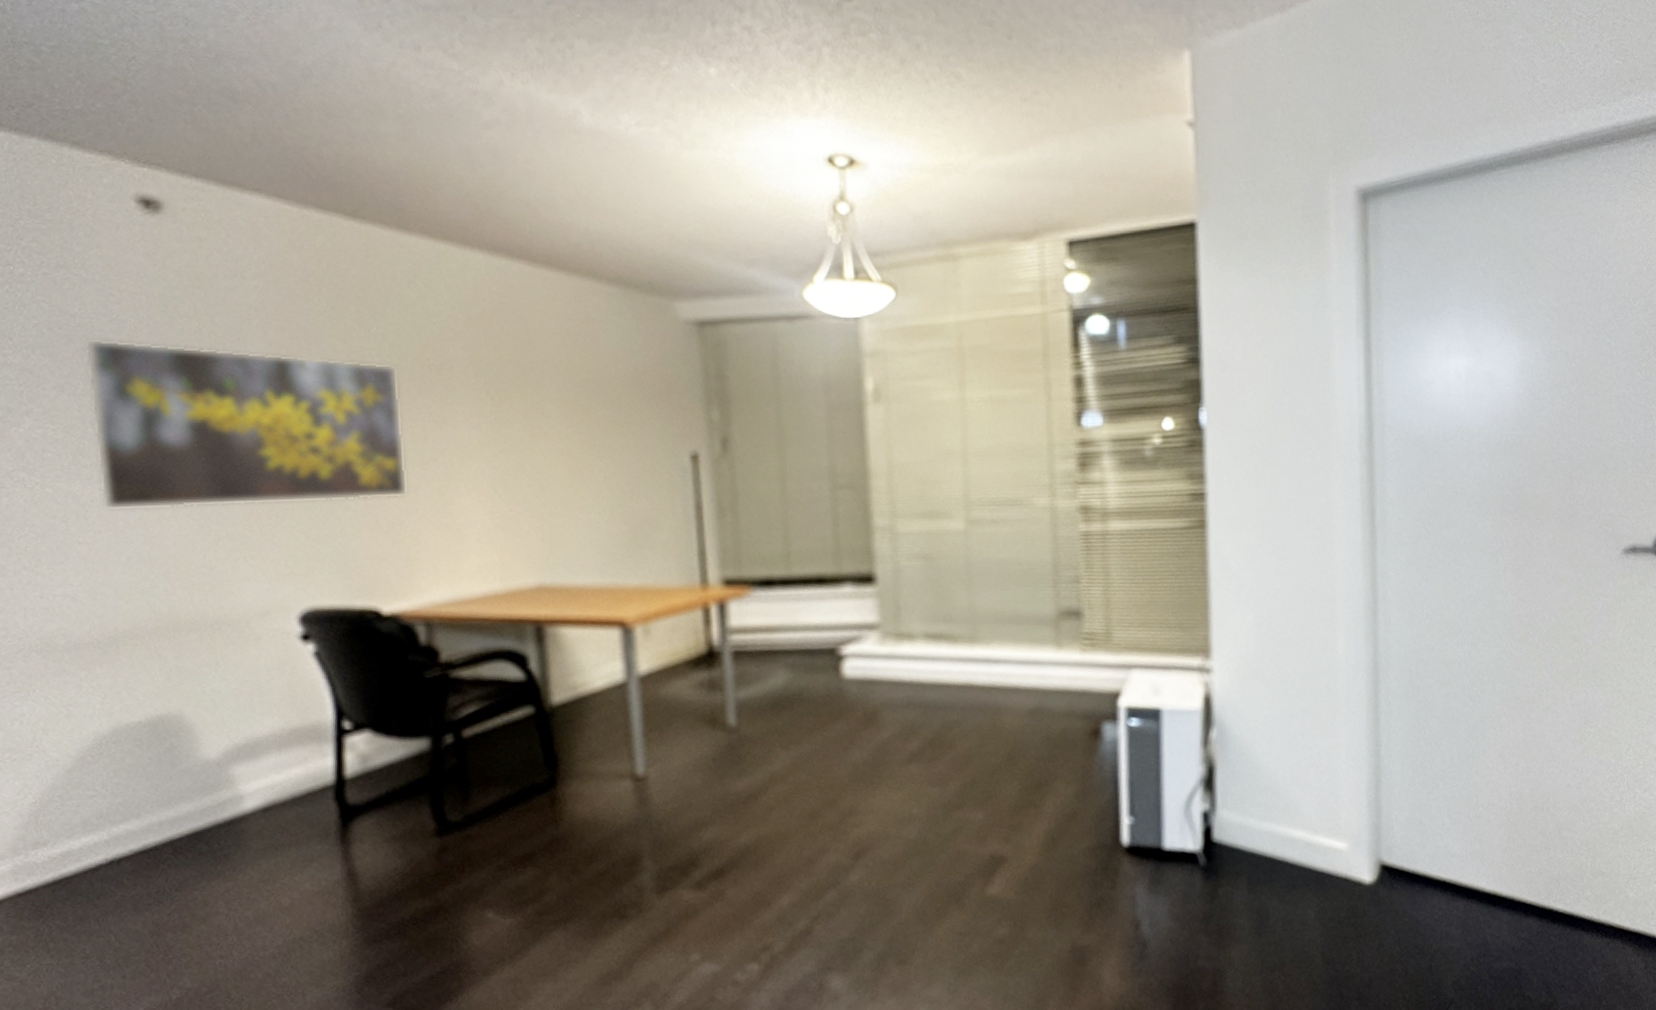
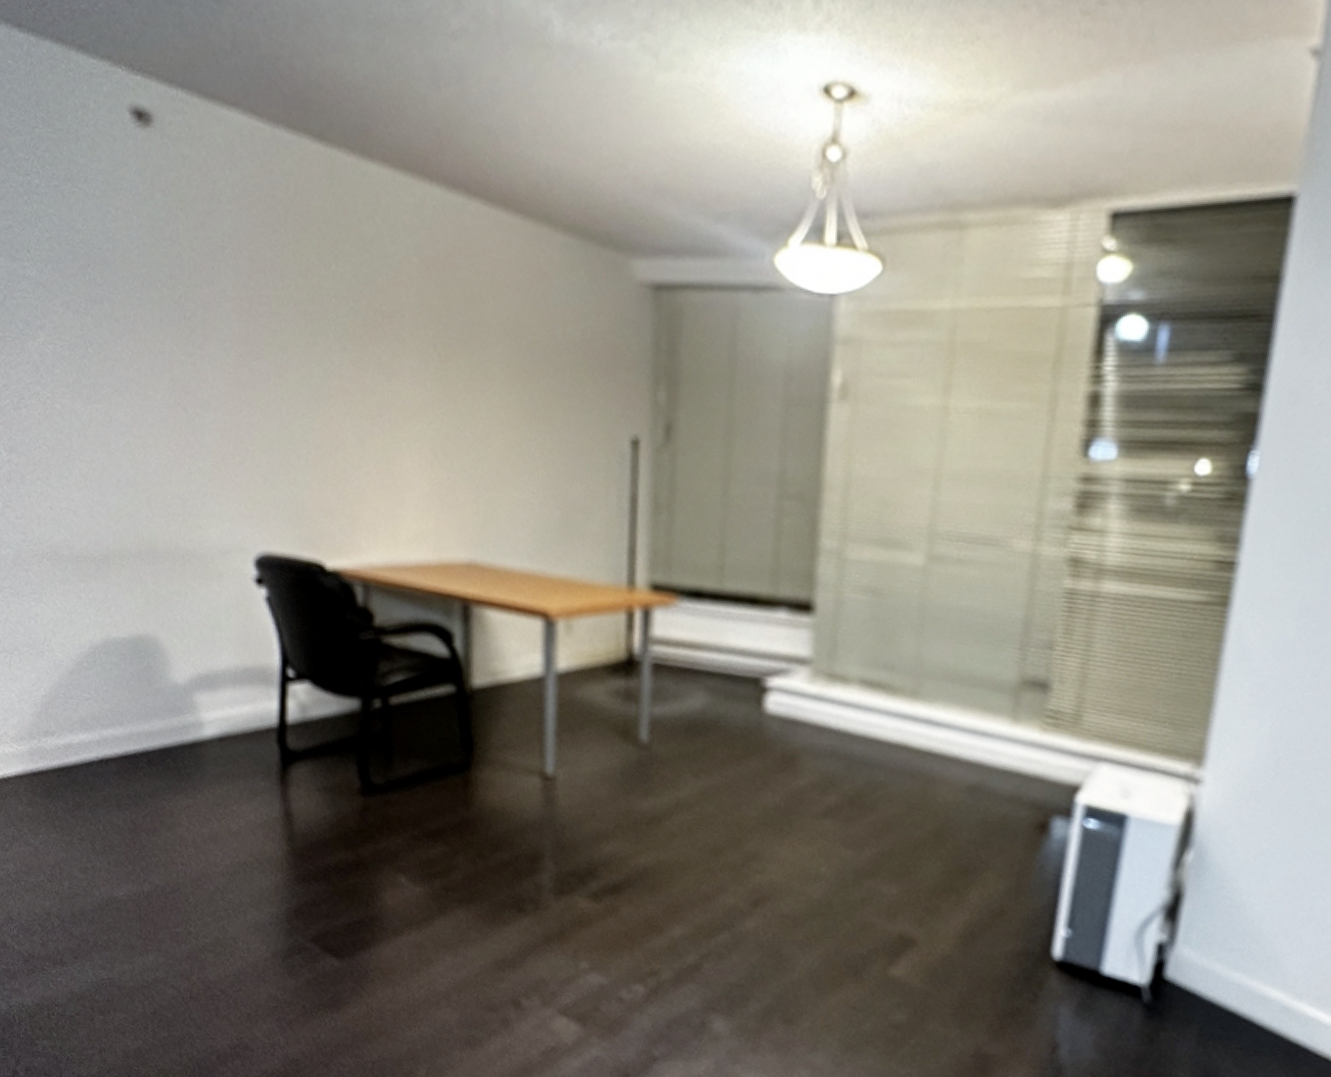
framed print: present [84,338,409,510] -> none [86,256,356,451]

